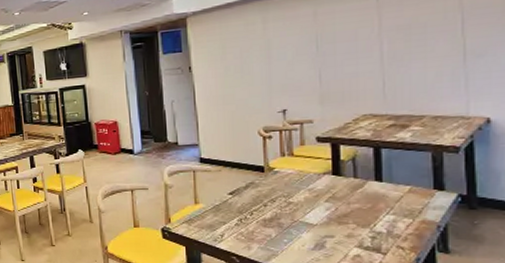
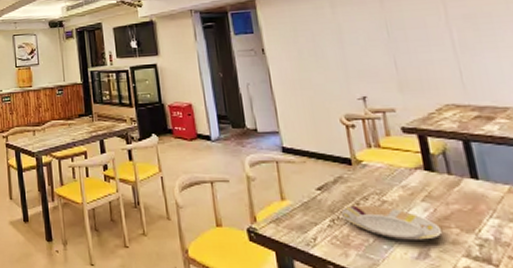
plate: none [250,206,339,234] -> present [342,205,441,240]

